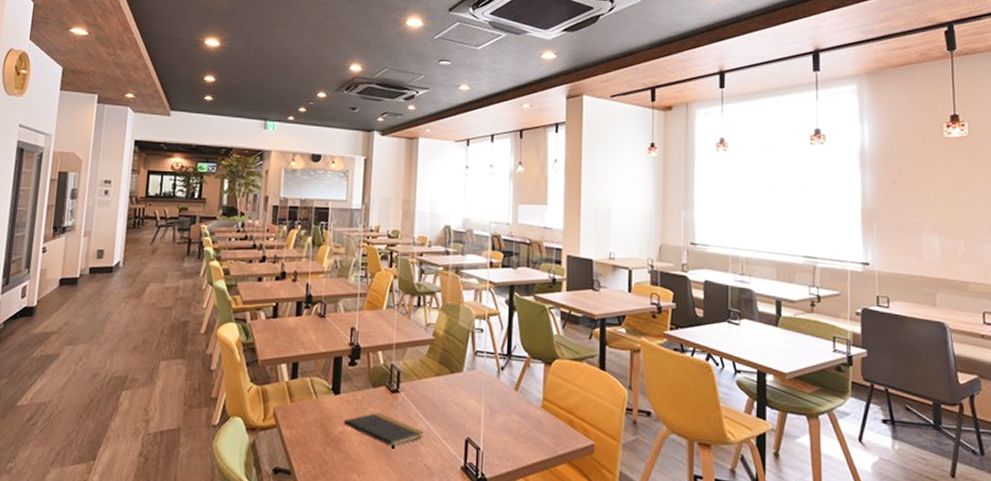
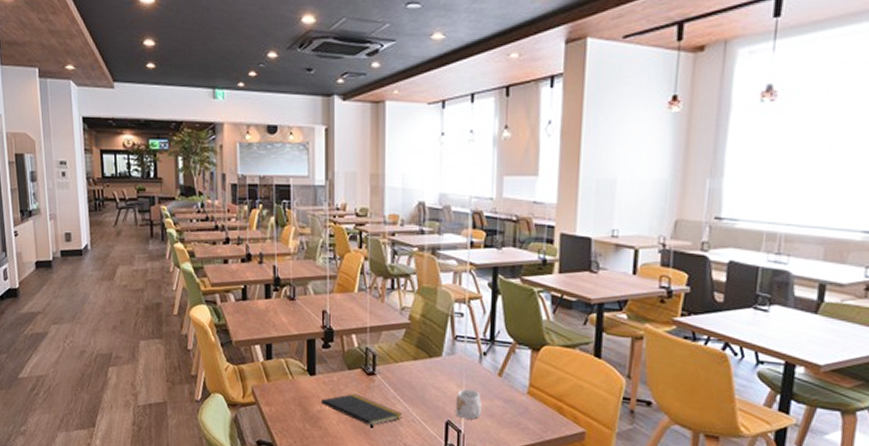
mug: none [475,404,500,436] -> present [455,389,482,420]

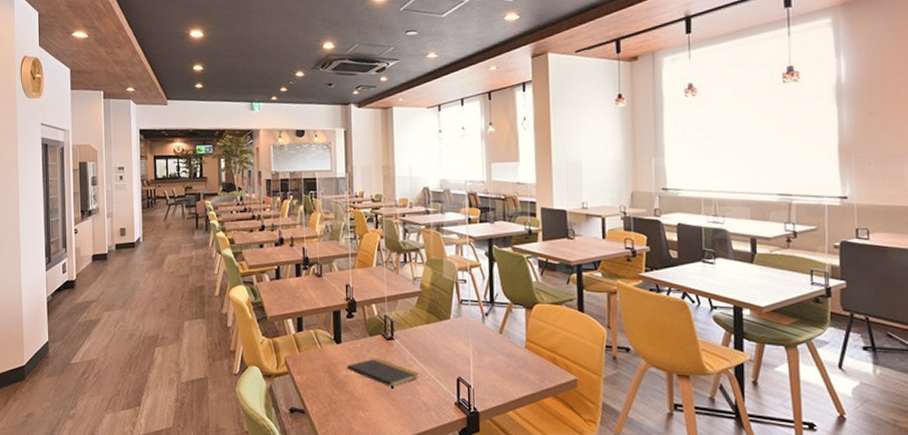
mug: present [455,389,482,420] -> none [464,347,487,375]

